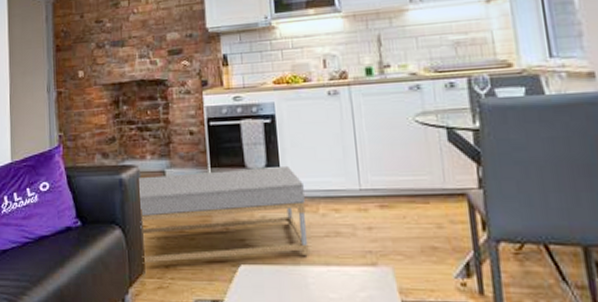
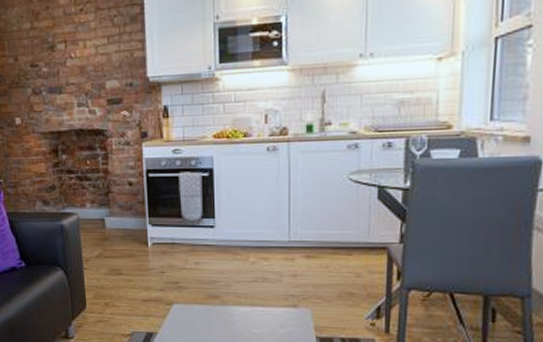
coffee table: present [139,165,309,264] -> none [79,217,237,301]

